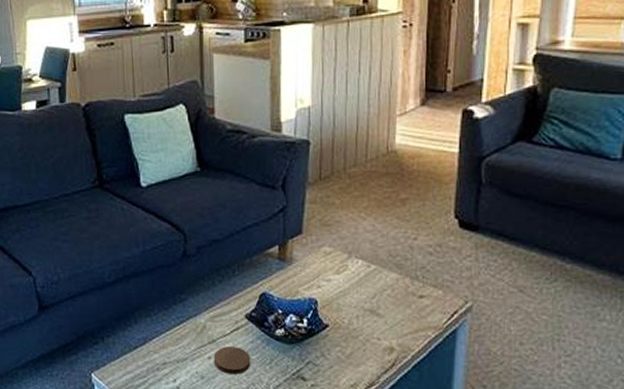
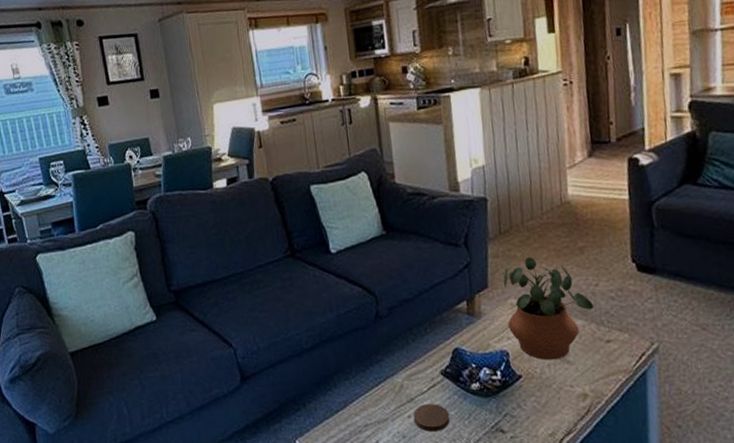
potted plant: none [319,205,411,312] -> present [503,257,595,360]

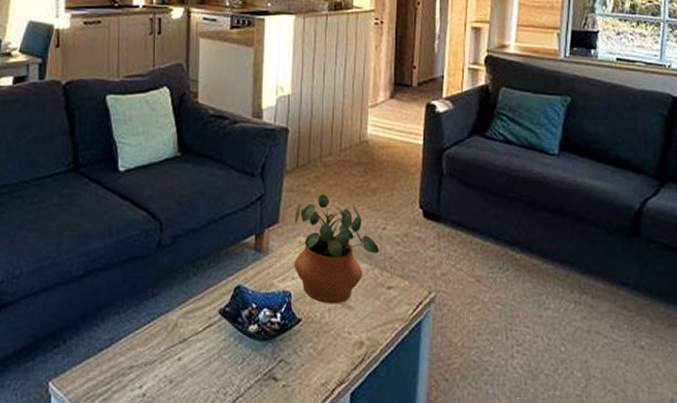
coaster: present [413,404,450,432] -> none [183,346,223,377]

